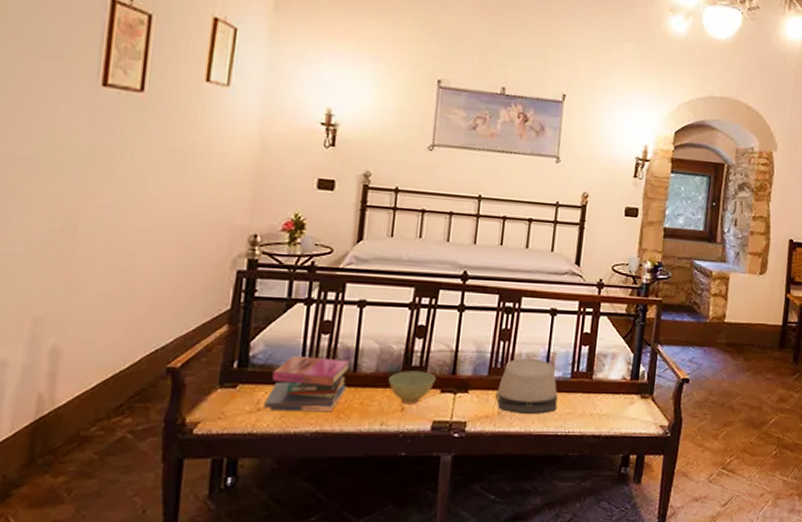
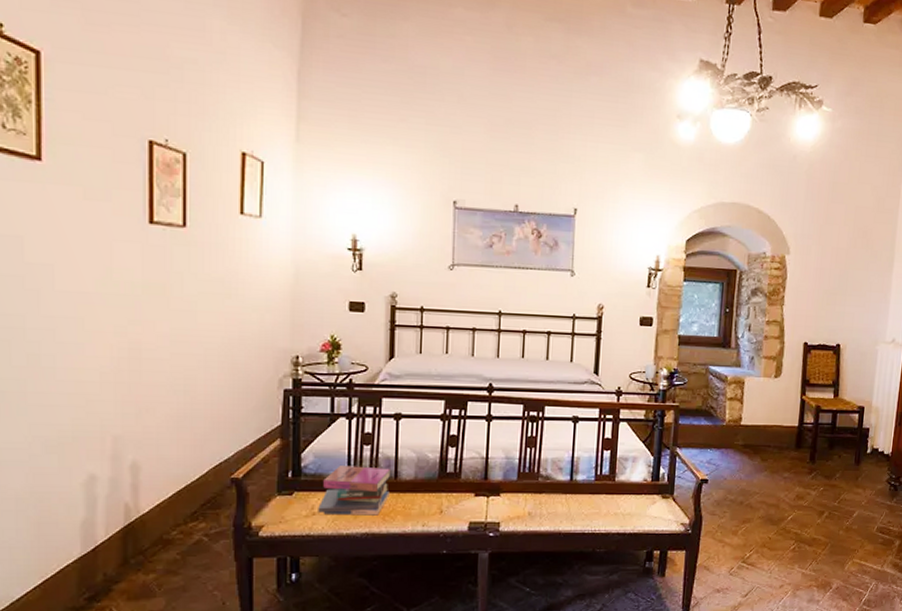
bowl: present [389,371,436,404] -> none [427,477,470,507]
hat: present [495,358,558,414] -> none [525,463,583,514]

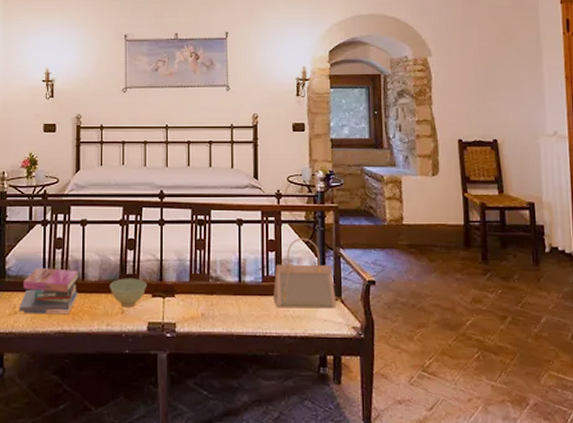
bowl: none [427,477,470,507] -> present [110,278,147,308]
handbag: none [605,436,668,506] -> present [273,237,337,309]

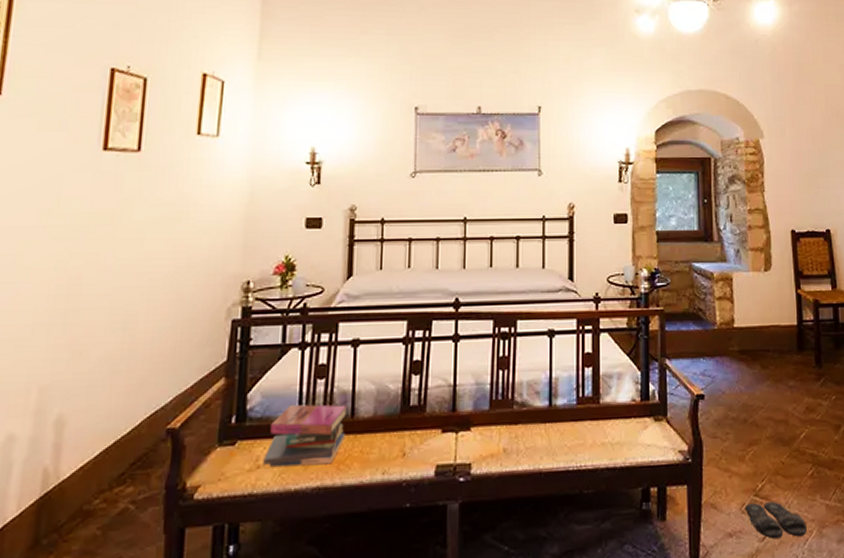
bowl: present [110,278,147,308] -> none [388,410,436,449]
handbag: present [273,237,337,309] -> none [590,348,662,435]
slippers: none [414,377,472,411] -> present [746,501,807,539]

